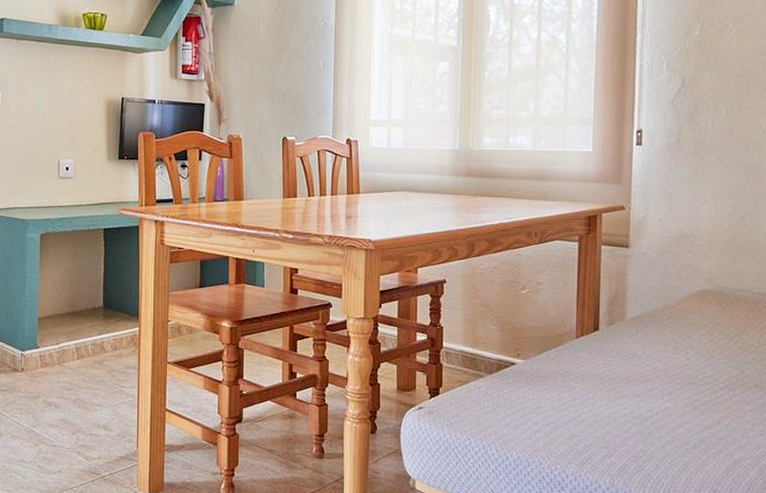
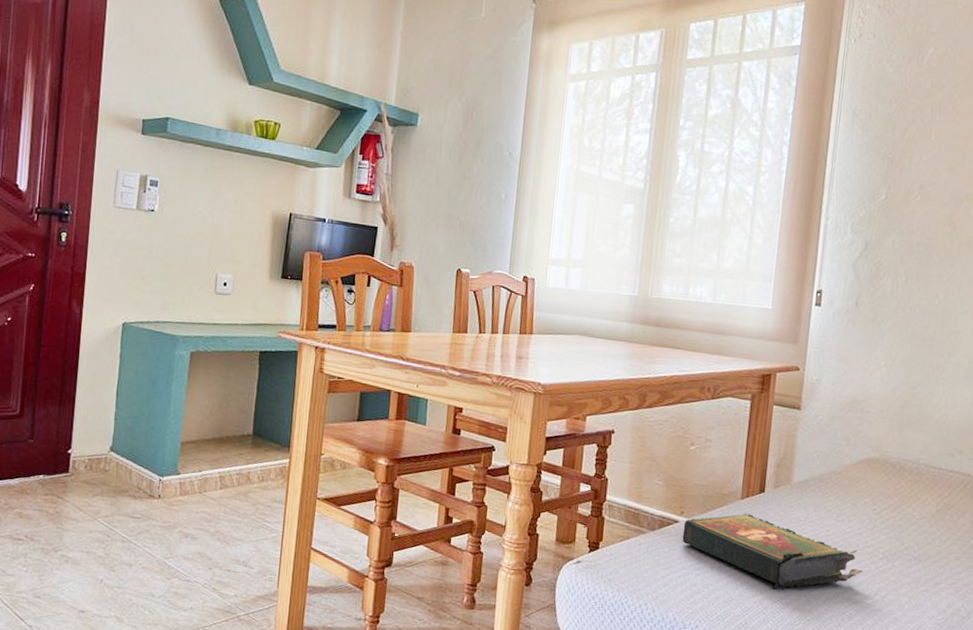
book: none [520,351,704,424] -> present [682,512,864,590]

